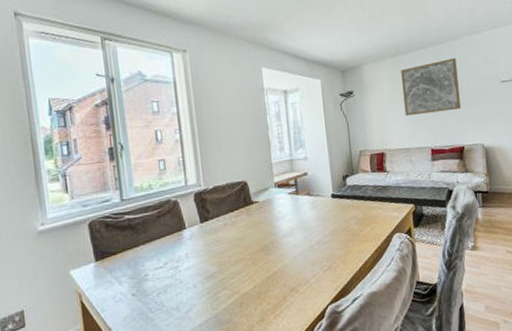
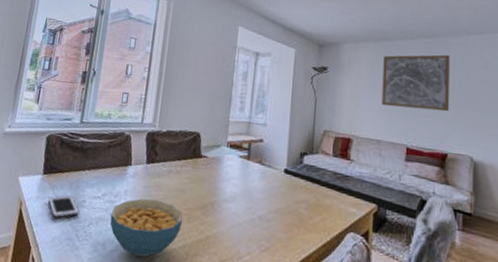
cell phone: none [109,274,145,299] -> present [48,195,79,218]
cereal bowl: none [177,253,249,309] -> present [110,198,183,258]

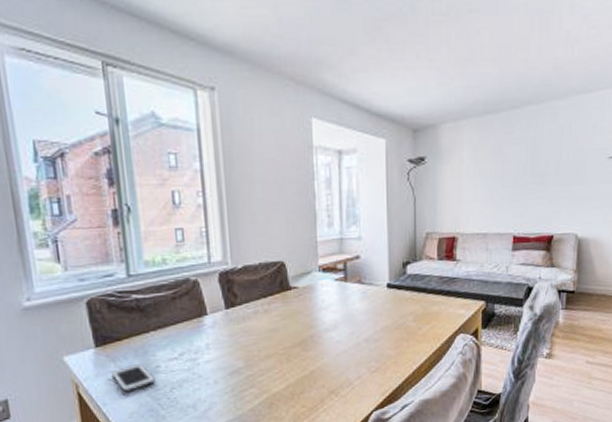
cereal bowl: present [110,198,183,258] -> none [195,346,282,409]
wall art: present [381,54,450,112] -> none [486,123,558,194]

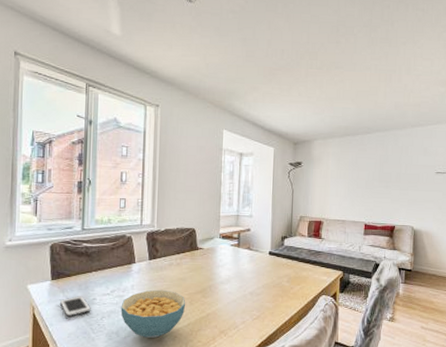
cereal bowl: none [195,346,282,409] -> present [120,289,186,339]

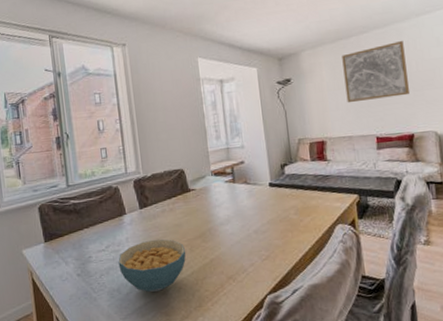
cell phone: present [60,296,91,317] -> none [57,255,89,278]
wall art: none [345,145,398,193] -> present [342,41,410,103]

